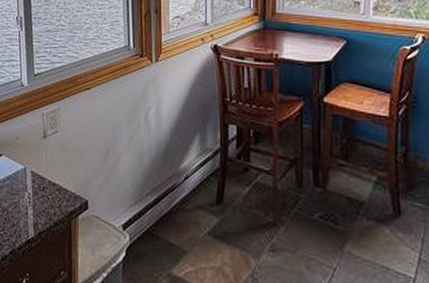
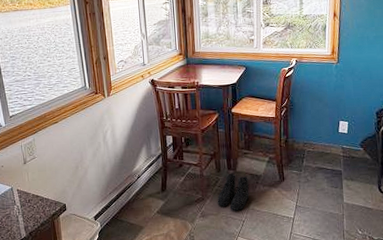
boots: none [295,191,345,252] -> present [217,173,249,211]

